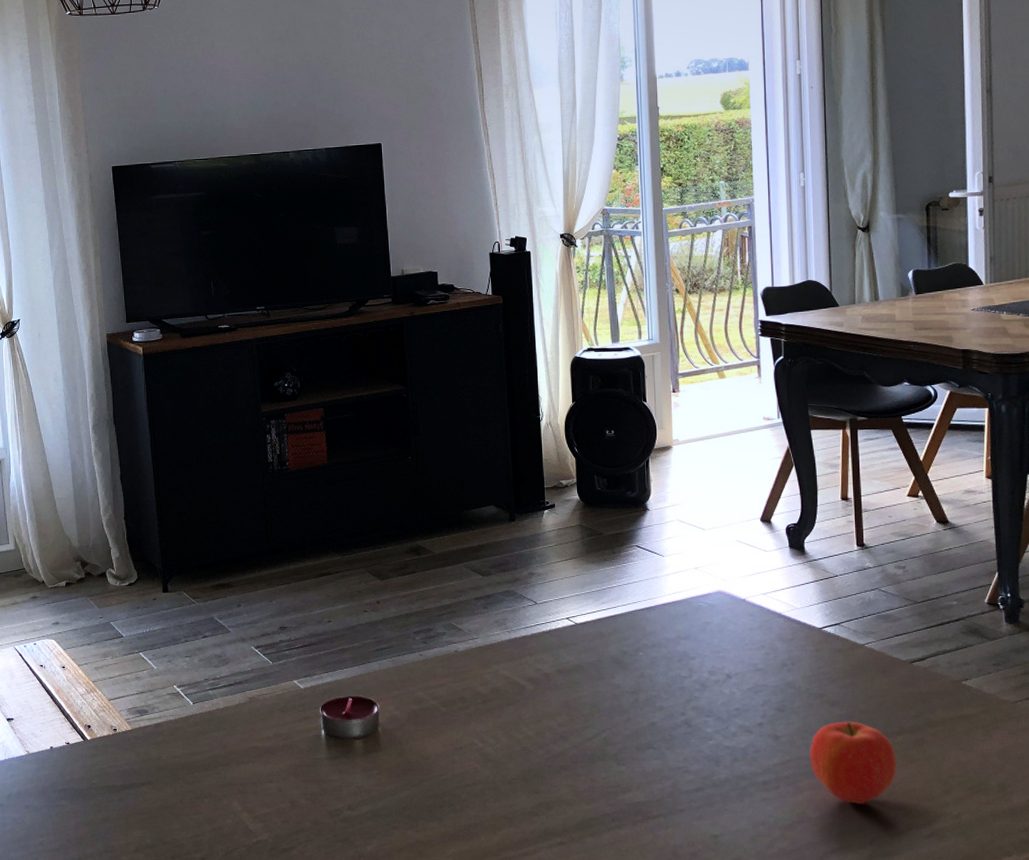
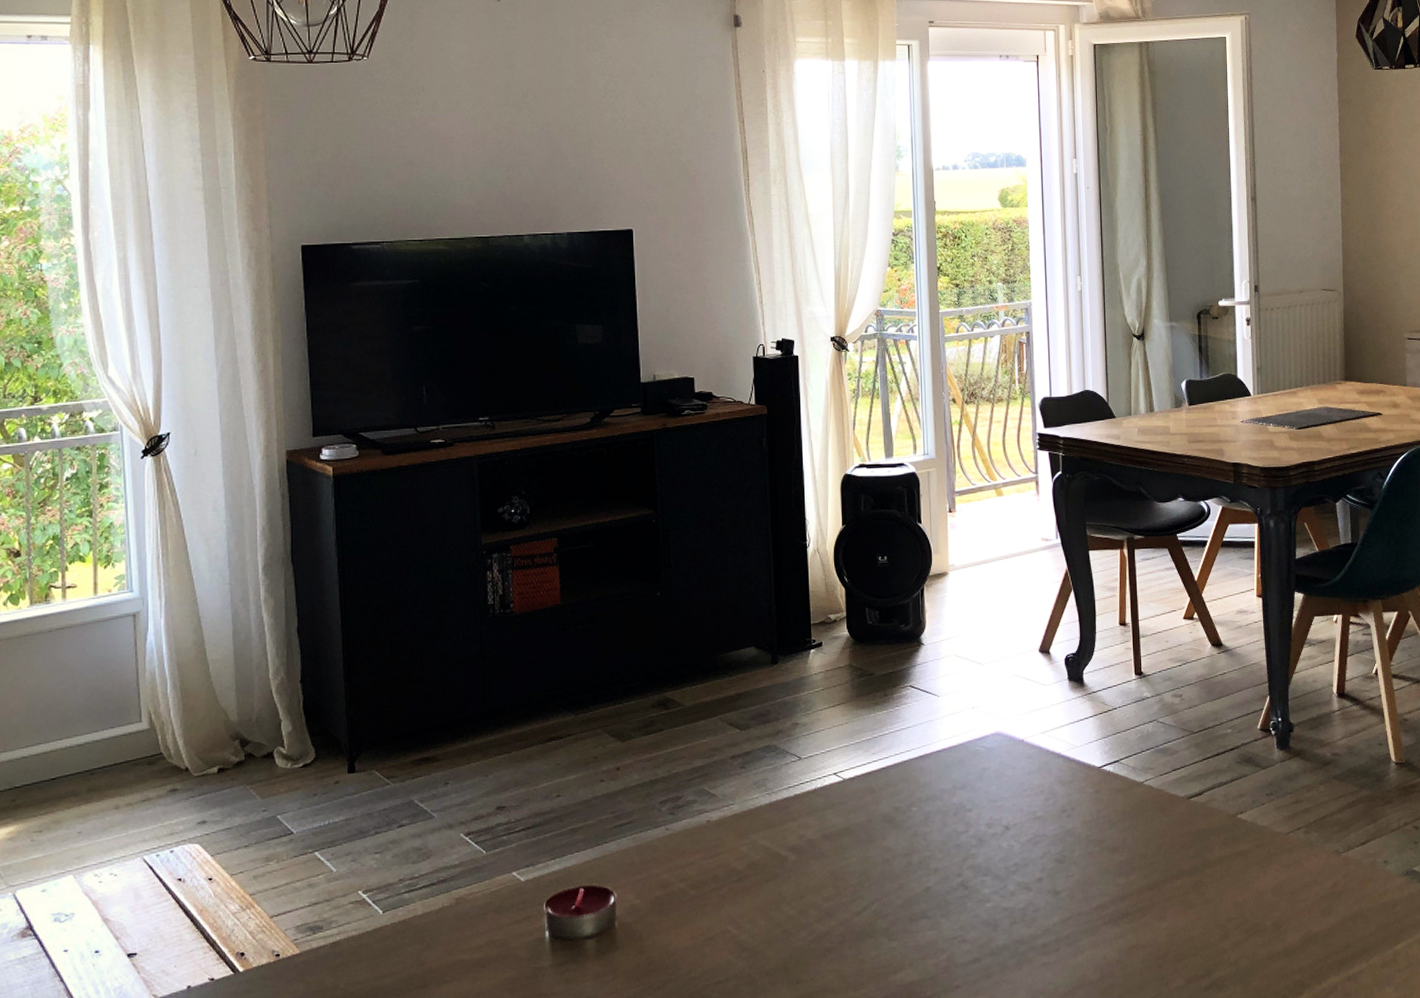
apple: present [810,721,897,805] -> none [1090,867,1177,961]

